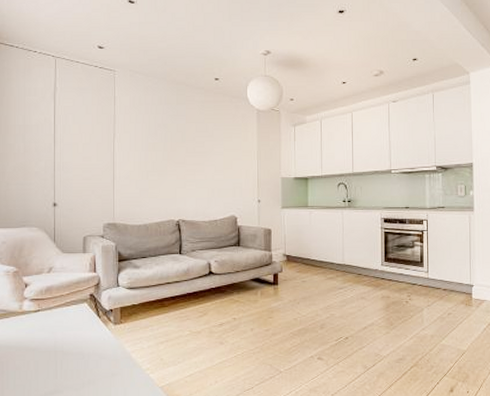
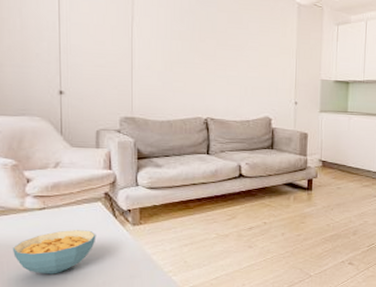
cereal bowl: none [12,330,83,373] -> present [13,230,96,274]

